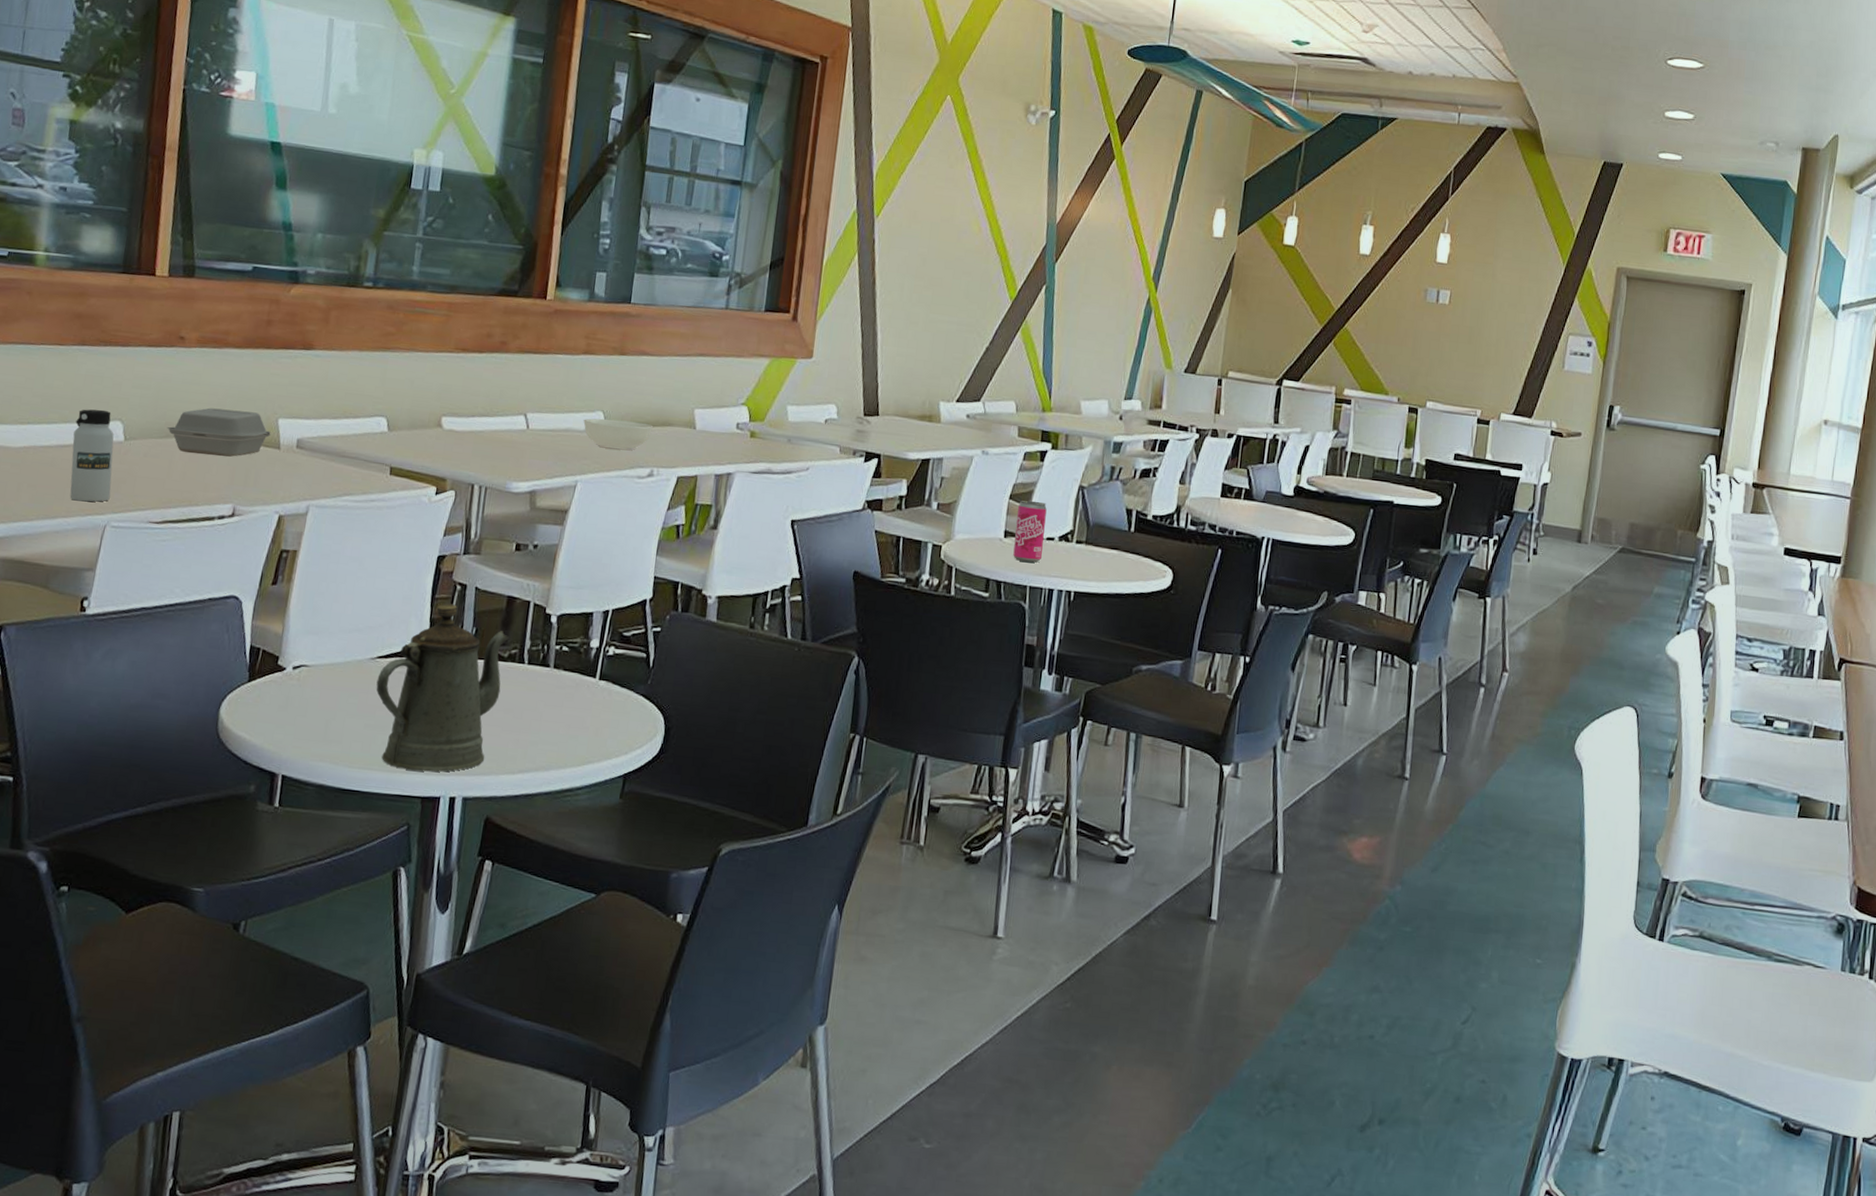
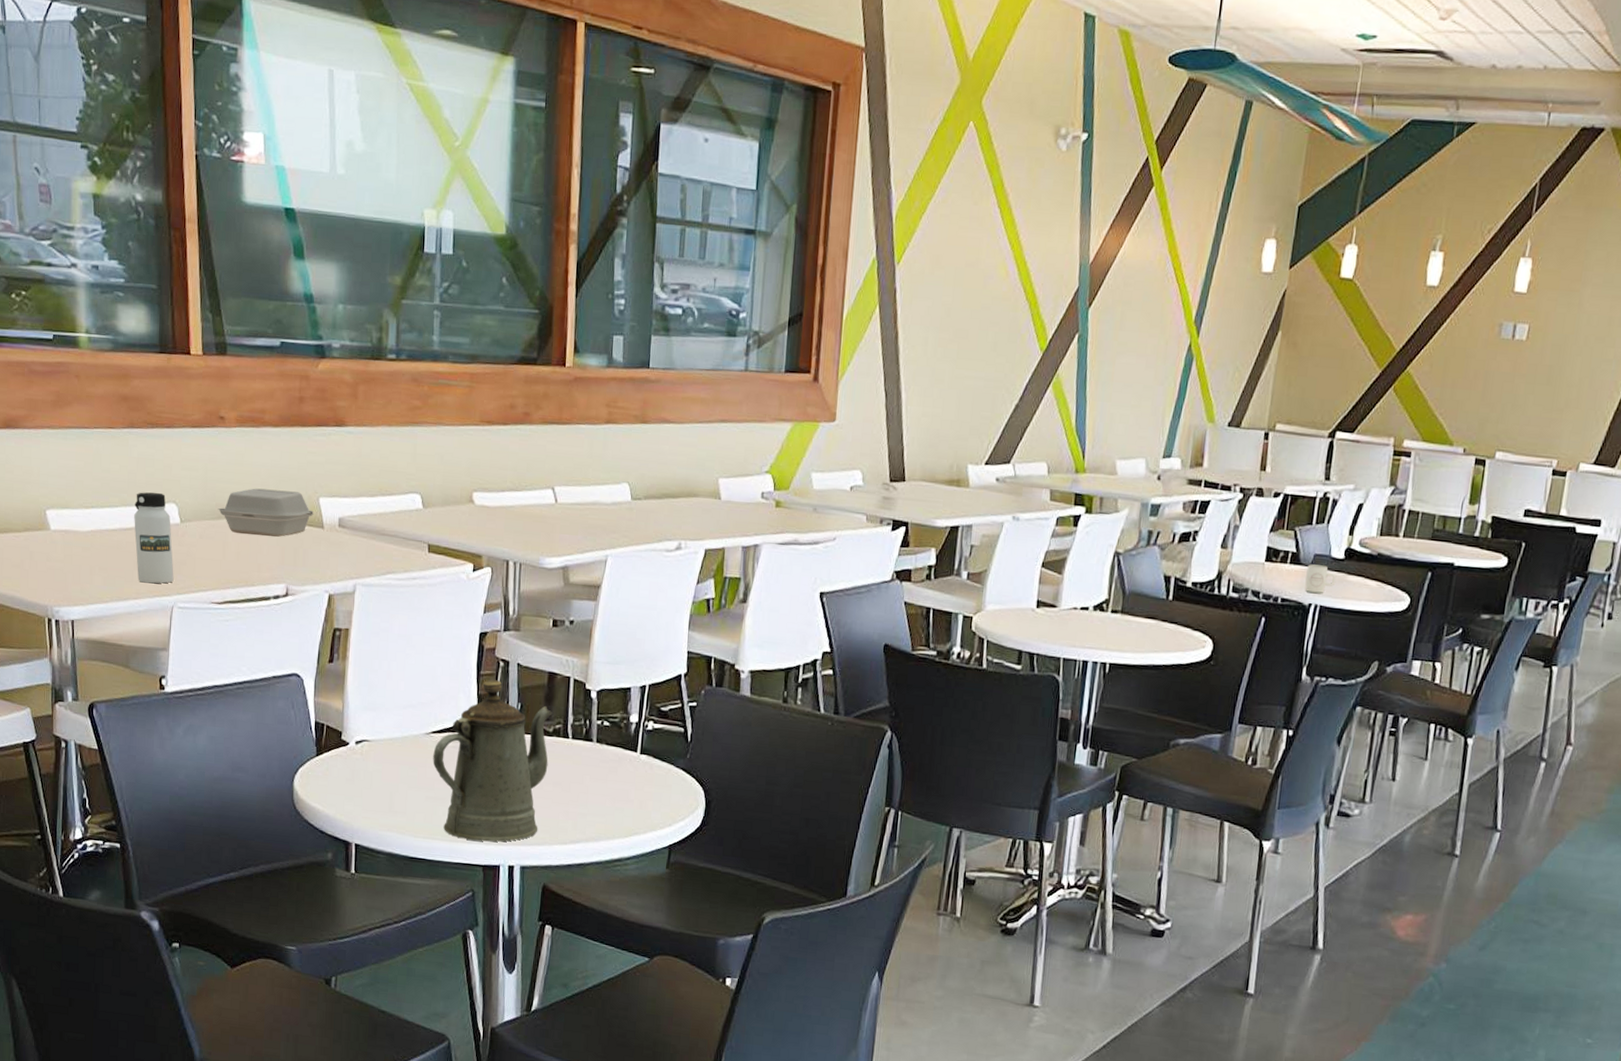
bowl: present [583,418,654,451] -> none [610,490,679,523]
beverage can: present [1013,500,1047,563] -> none [1046,568,1081,634]
mug: none [1258,500,1287,527] -> present [1304,564,1337,593]

